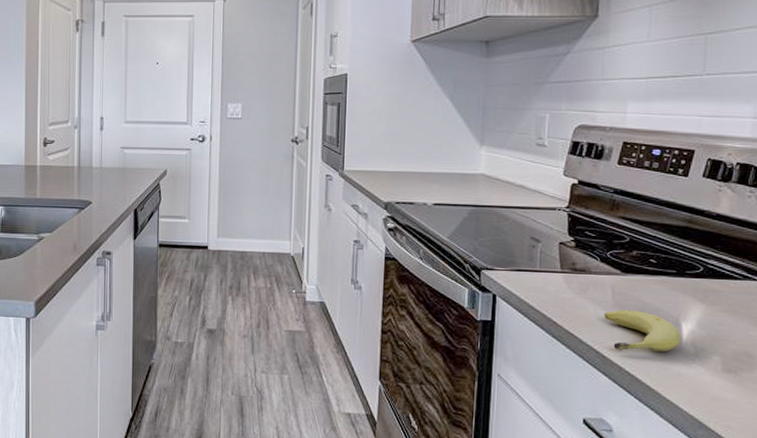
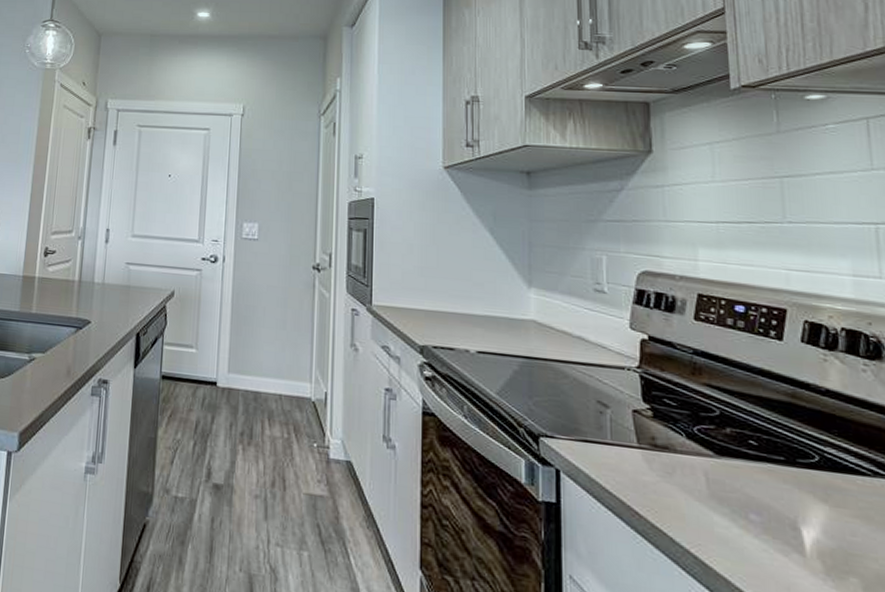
fruit: present [604,309,682,352] -> none [699,503,805,565]

